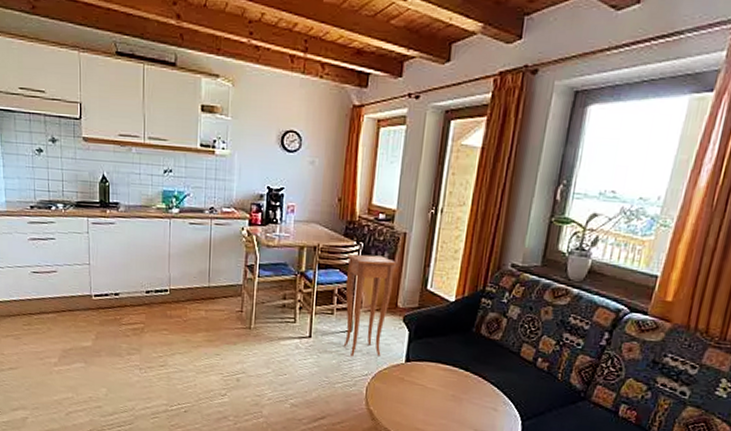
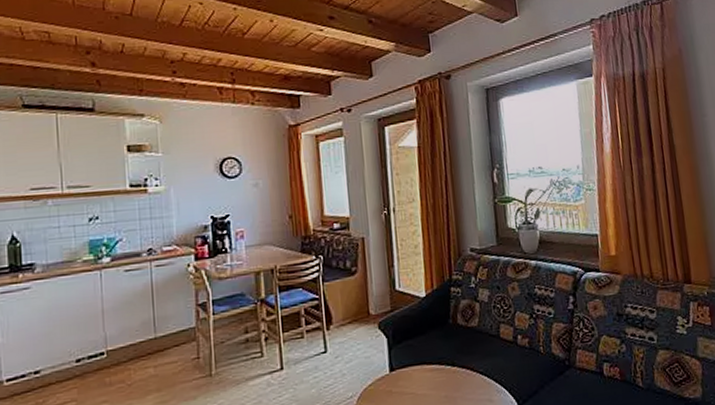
side table: present [343,254,397,358] -> none [308,265,363,381]

